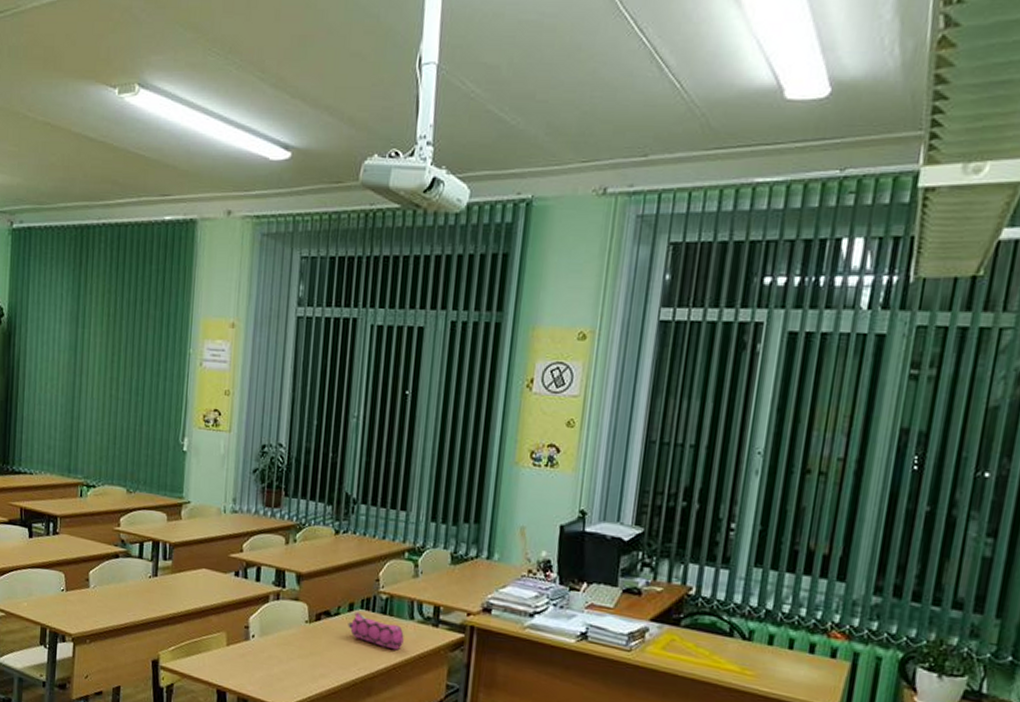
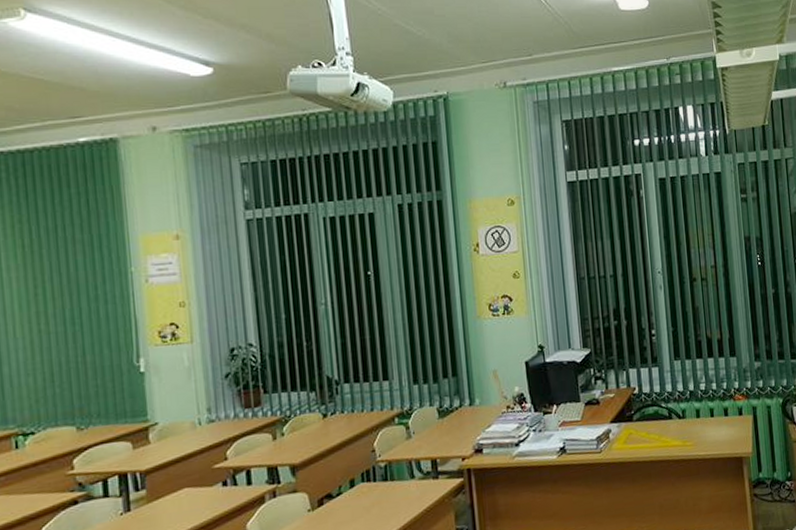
pencil case: present [348,612,404,650] -> none [352,486,409,513]

